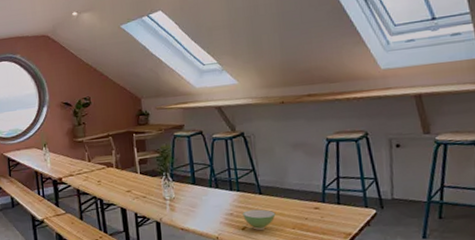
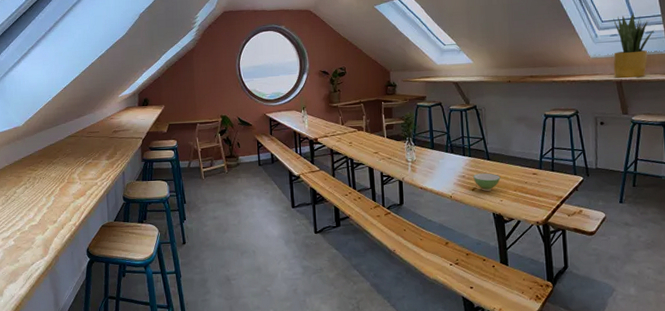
planter: none [409,11,462,92] -> present [613,12,655,79]

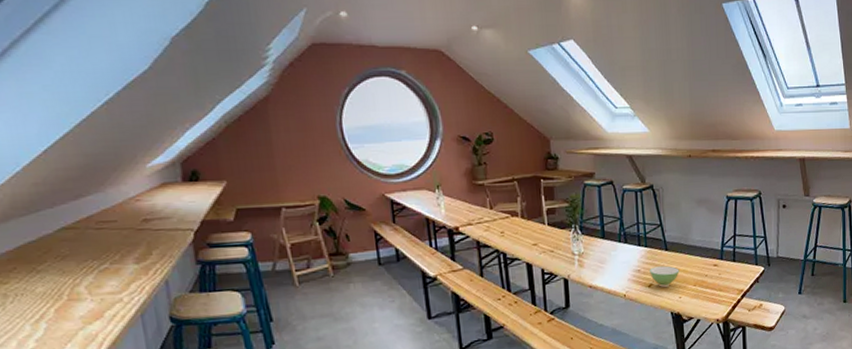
planter: present [613,12,655,79] -> none [797,78,838,156]

